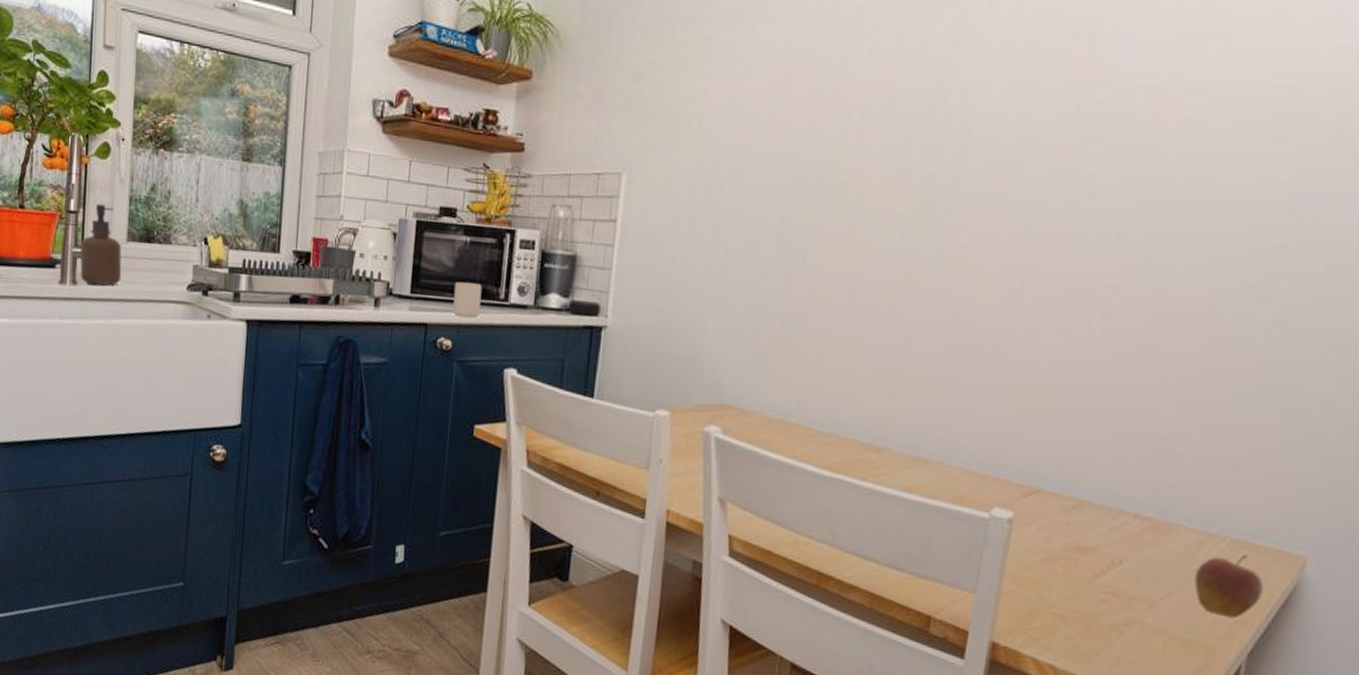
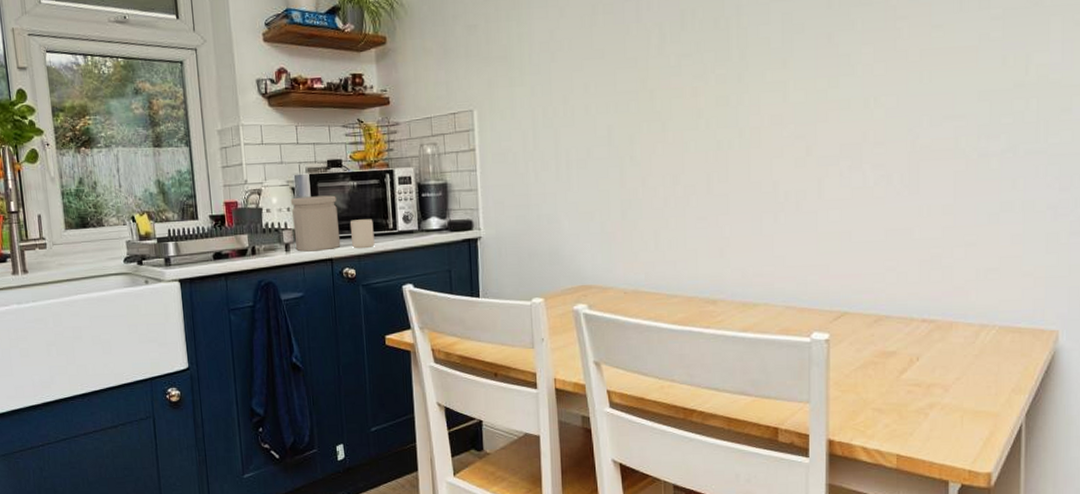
soap dispenser: present [80,203,122,286] -> none [25,201,66,271]
jar: none [386,244,444,314] -> present [290,195,341,252]
fruit: present [1194,555,1264,619] -> none [976,337,1029,389]

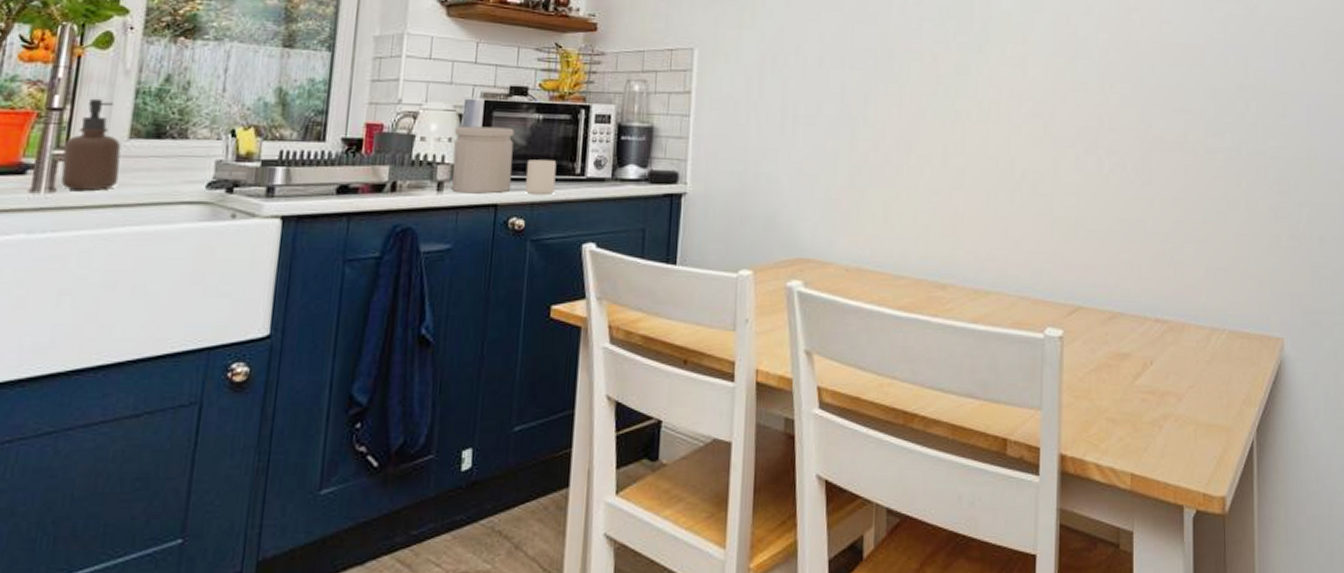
soap dispenser: none [25,201,66,271] -> present [60,98,122,191]

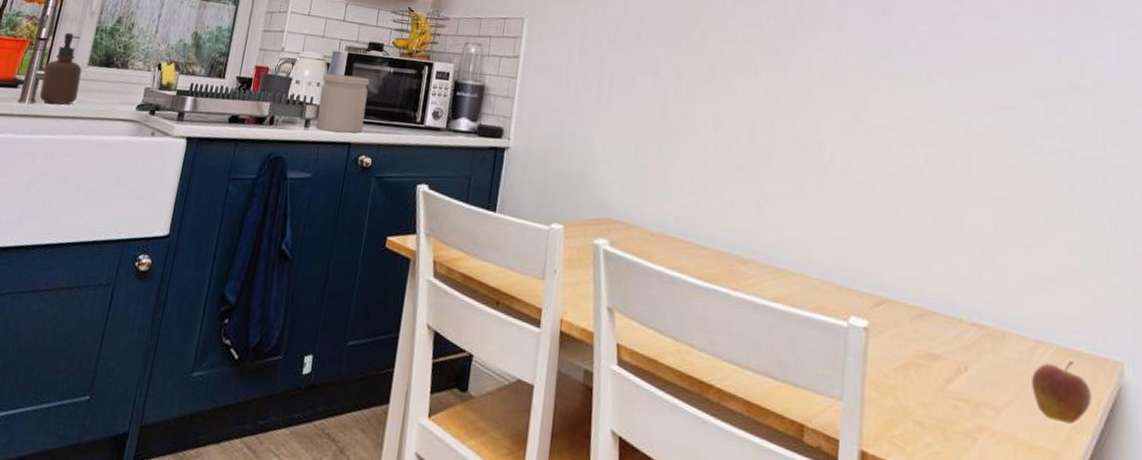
cup: present [526,159,557,196] -> none [374,106,402,139]
fruit: none [1208,343,1258,400] -> present [1032,361,1092,425]

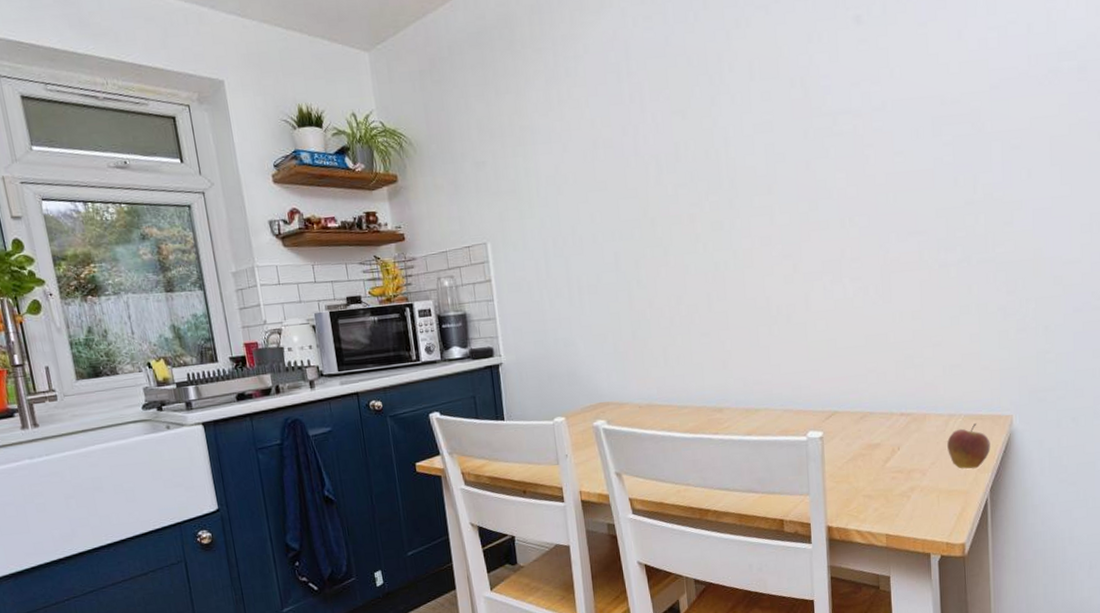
soap dispenser: present [40,32,82,105] -> none [32,353,80,424]
jar: present [316,73,370,134] -> none [312,331,366,388]

